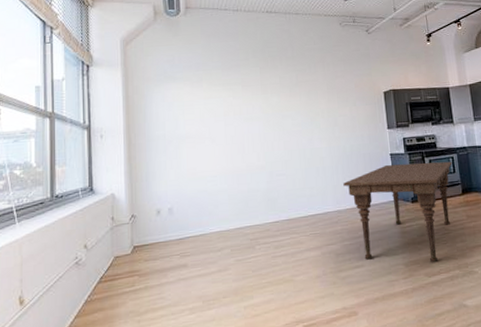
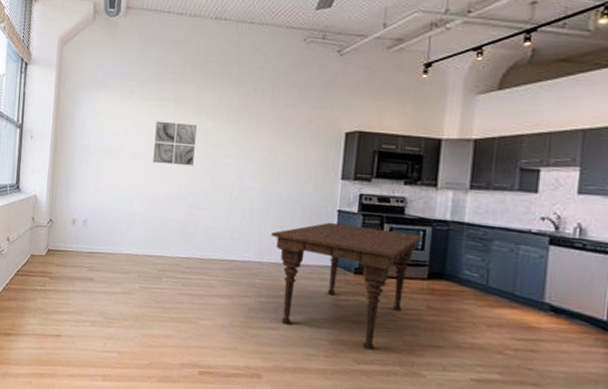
wall art: none [228,102,267,141] -> present [153,121,197,166]

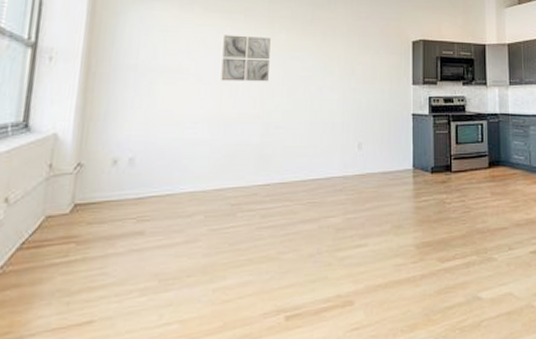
dining table: present [271,223,423,351] -> none [354,127,481,246]

